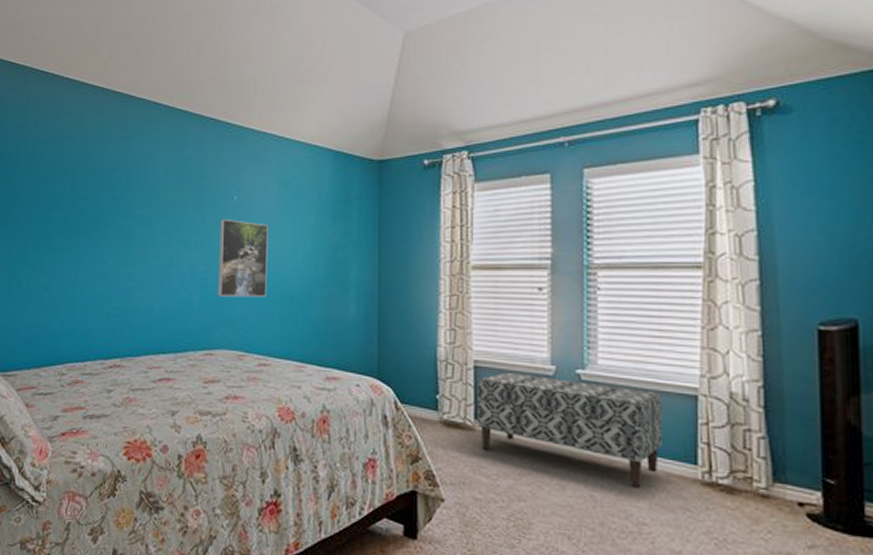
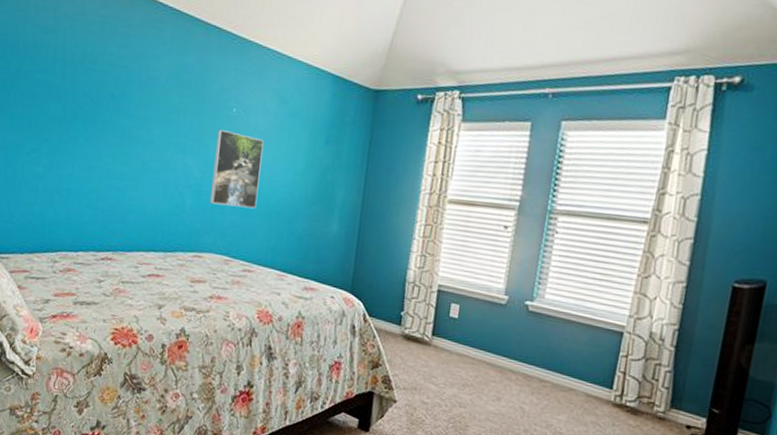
bench: present [477,372,662,487] -> none [433,297,593,403]

